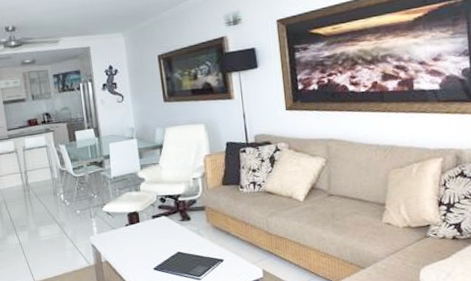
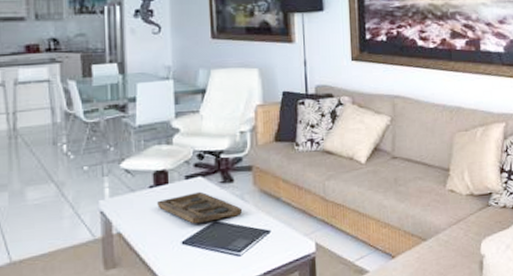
decorative tray: none [132,228,200,254] -> present [157,191,243,224]

